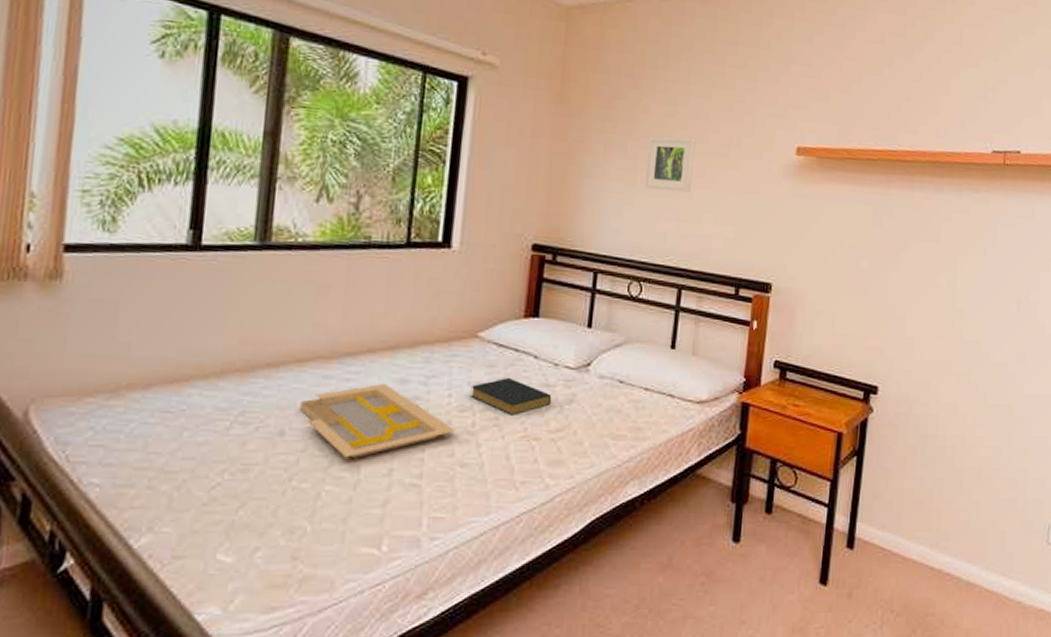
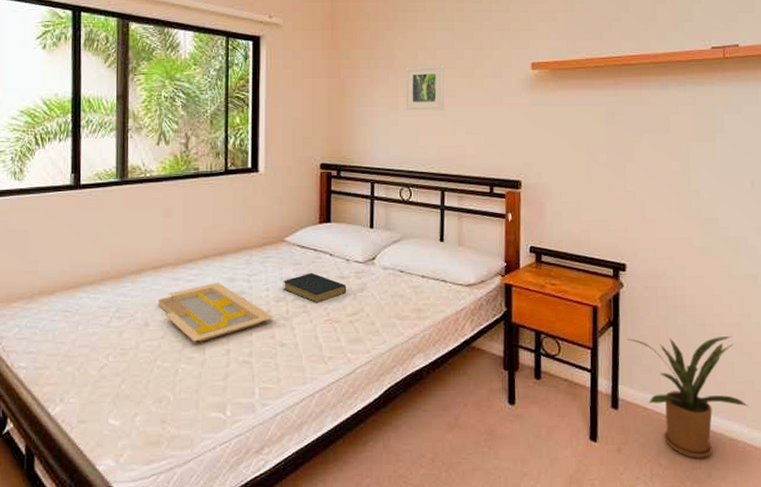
house plant: none [872,471,990,604] -> present [628,336,749,459]

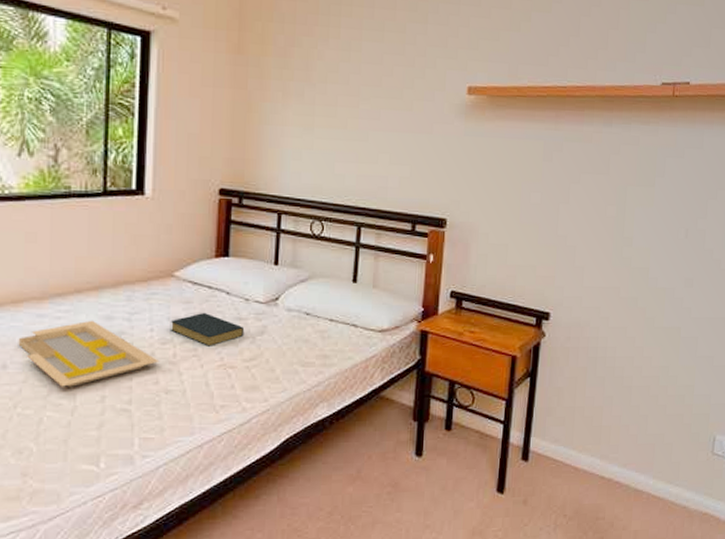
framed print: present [405,65,445,111] -> none [322,81,370,135]
house plant: present [628,336,749,459] -> none [544,389,657,509]

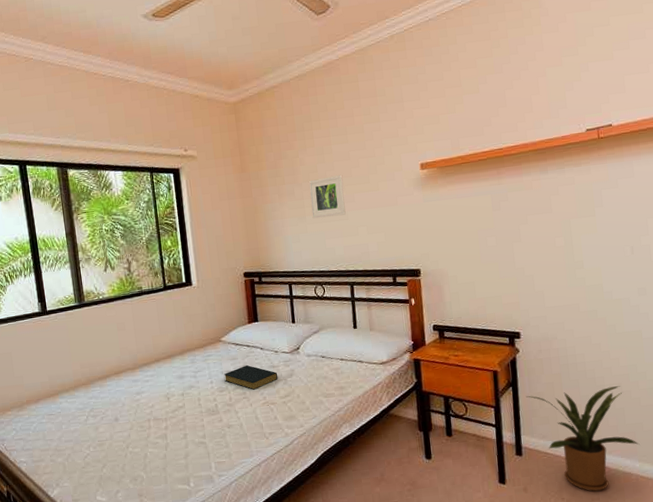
serving tray: present [18,320,160,387] -> none [123,380,221,430]
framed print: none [322,81,370,135] -> present [309,175,346,219]
house plant: none [544,389,657,509] -> present [526,386,640,492]

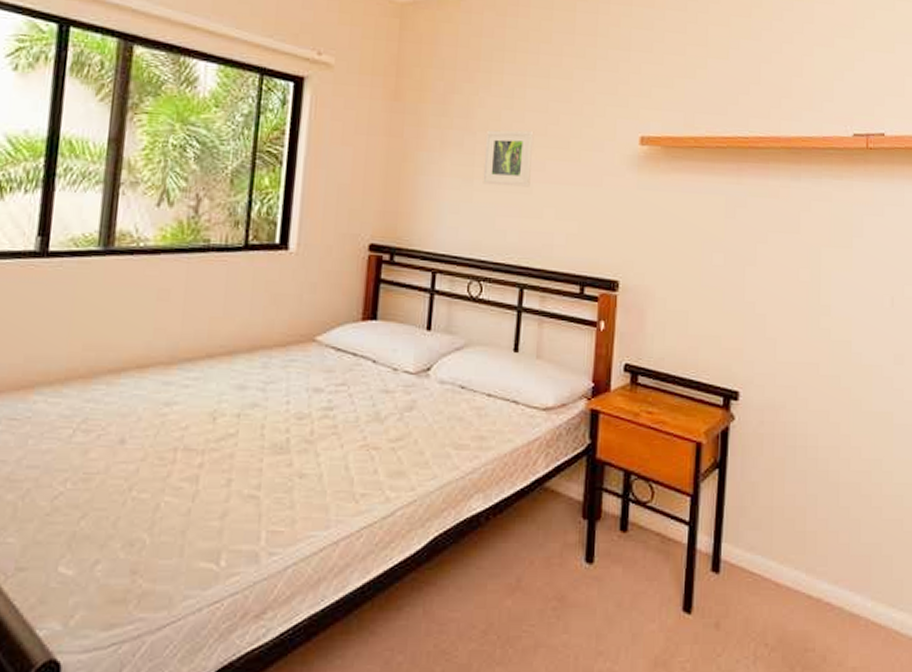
hardback book: present [223,364,278,391] -> none [308,382,392,425]
house plant: present [526,386,640,492] -> none [736,486,875,638]

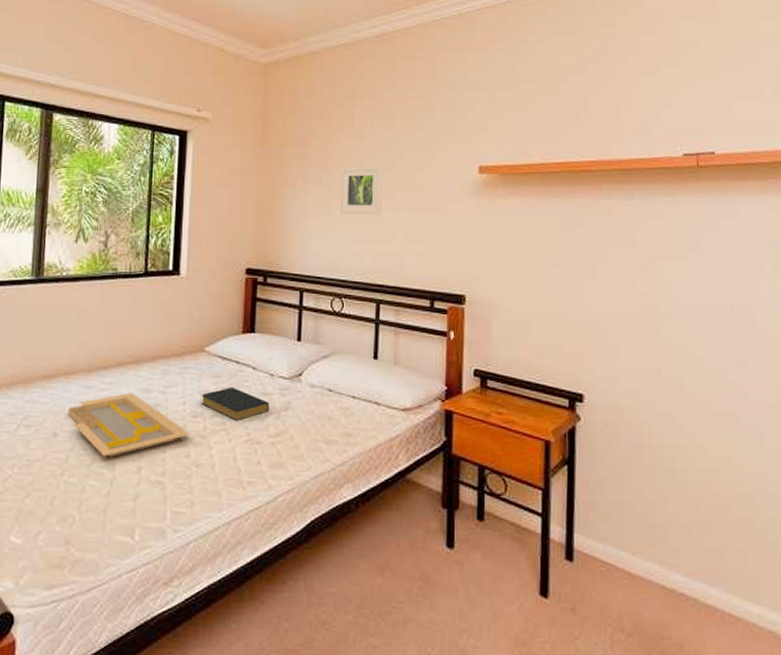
serving tray: none [139,389,295,467] -> present [67,392,191,457]
hardback book: none [308,382,392,425] -> present [200,386,270,422]

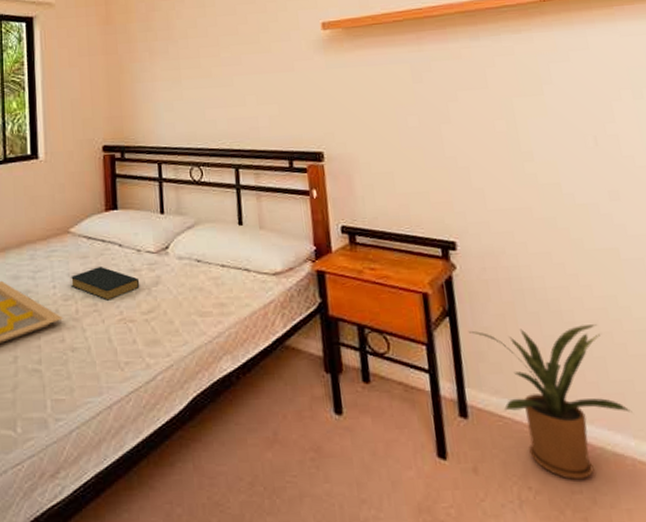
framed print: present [340,166,383,215] -> none [186,32,231,83]
house plant: none [585,481,729,626] -> present [469,324,633,480]

